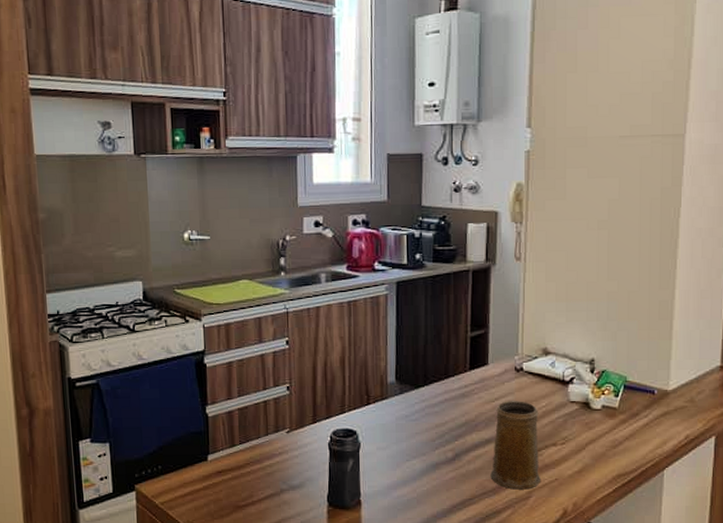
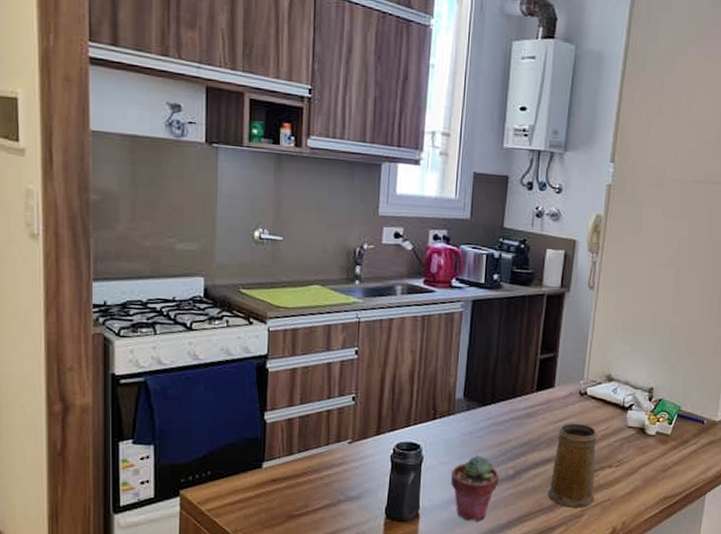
potted succulent: none [390,439,438,507] -> present [451,455,499,522]

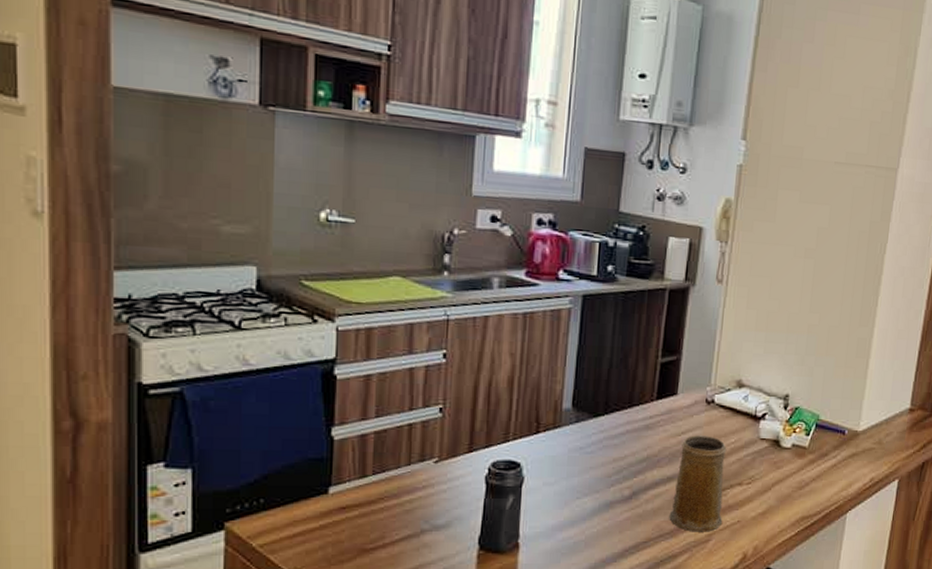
potted succulent: present [451,455,499,522] -> none [557,474,613,551]

